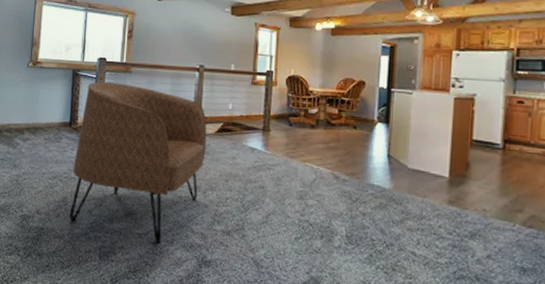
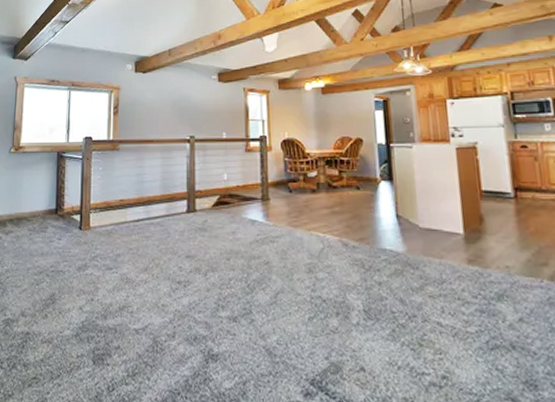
armchair: present [69,81,207,245] -> none [57,162,203,340]

